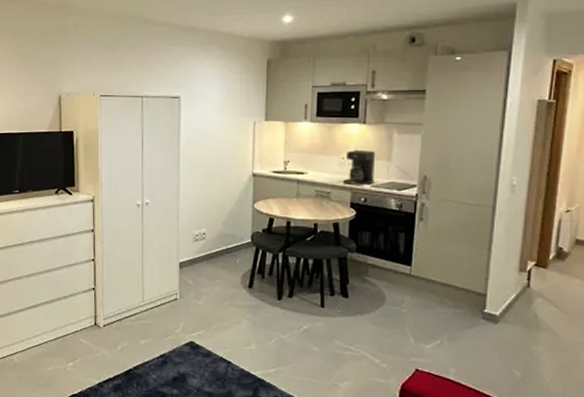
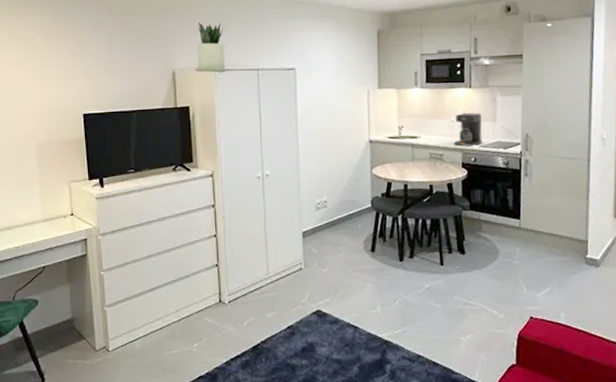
planter: none [80,47,113,98] -> present [194,22,228,72]

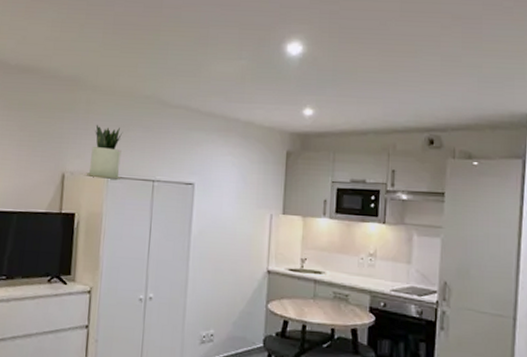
coffee maker: present [453,113,482,147] -> none [361,251,395,290]

